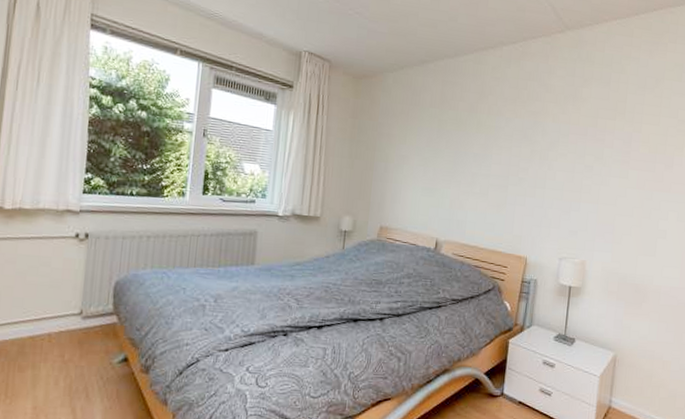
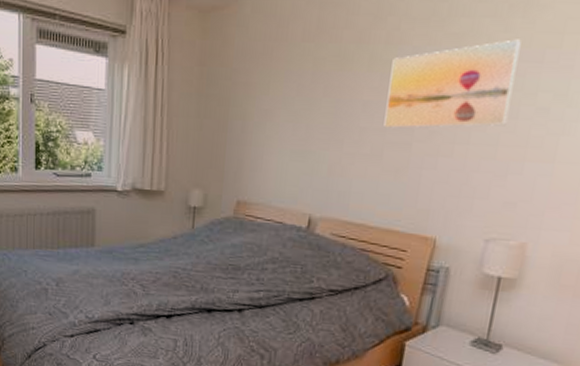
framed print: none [488,119,573,177] -> present [383,39,521,128]

